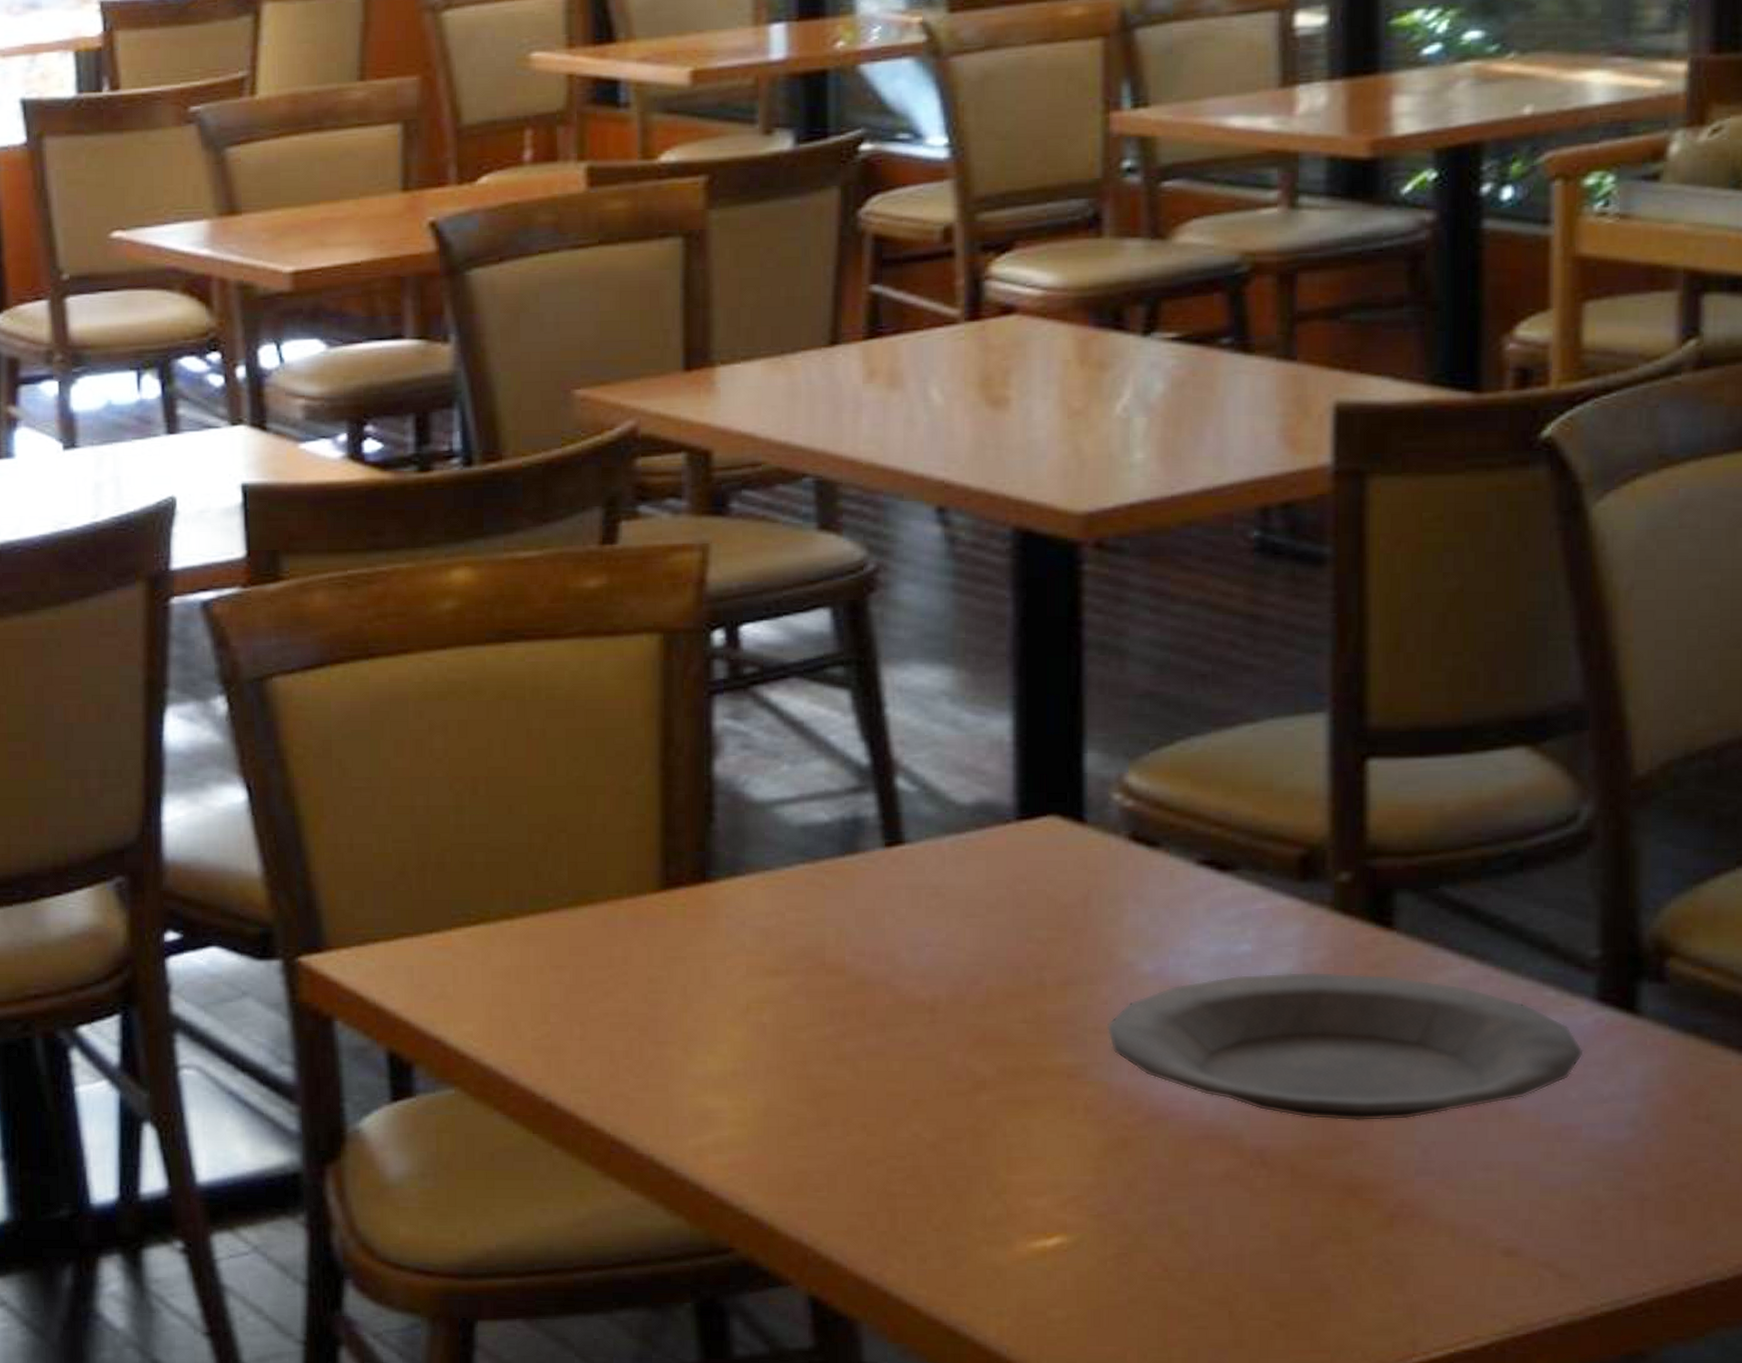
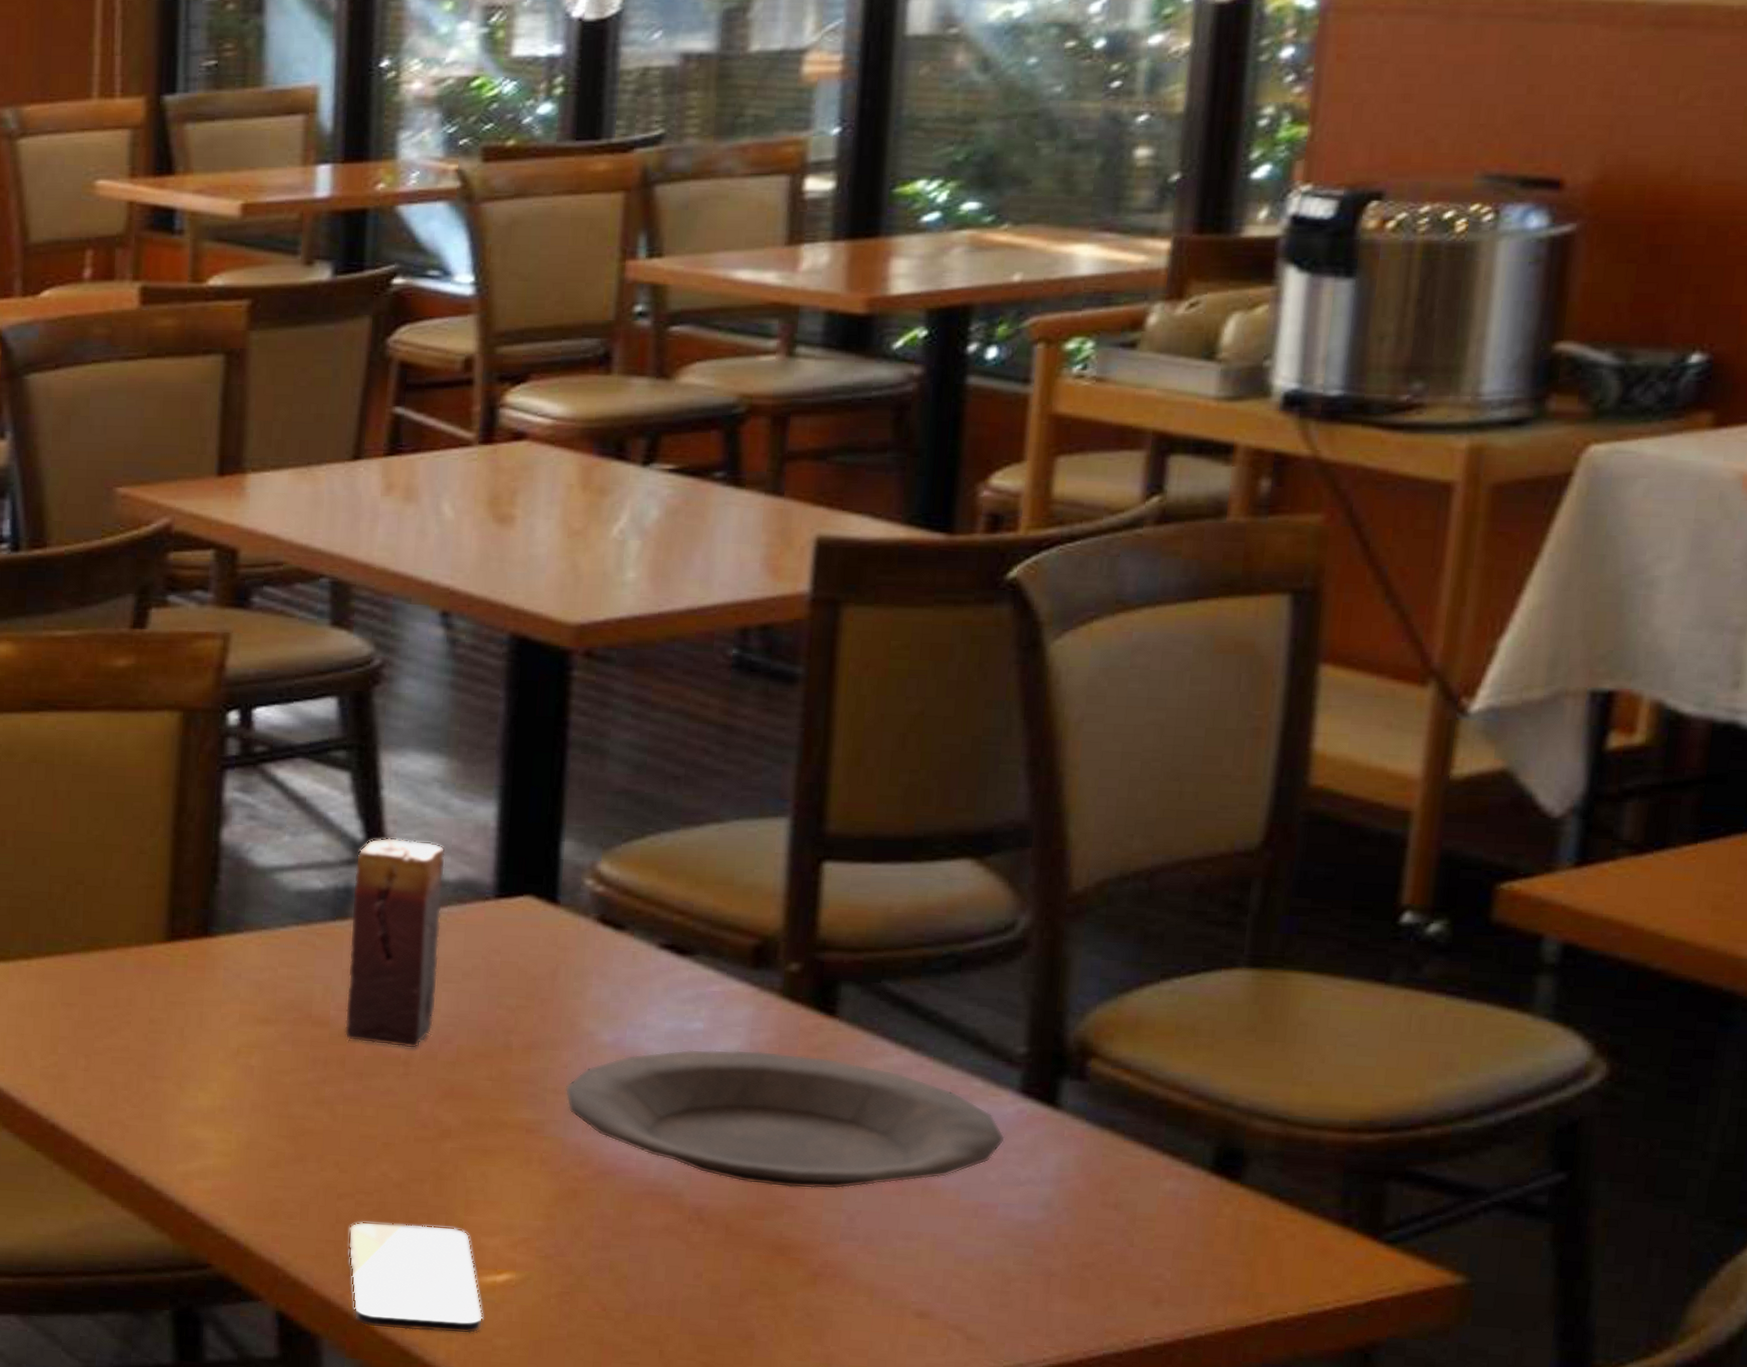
candle: none [861,761,960,992] -> present [344,838,446,1048]
smartphone: none [882,1189,1034,1308] -> present [348,1221,483,1334]

